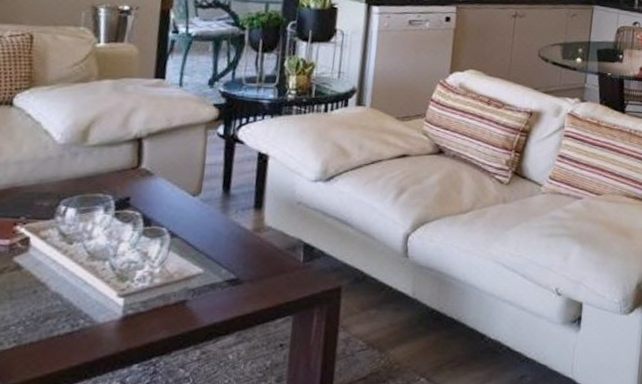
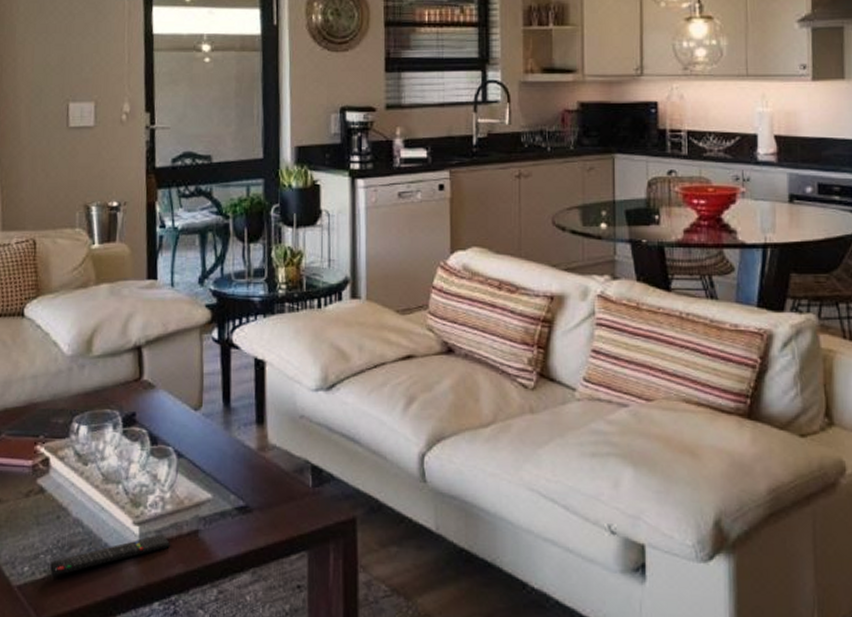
remote control: none [20,304,155,346] -> present [50,533,170,576]

